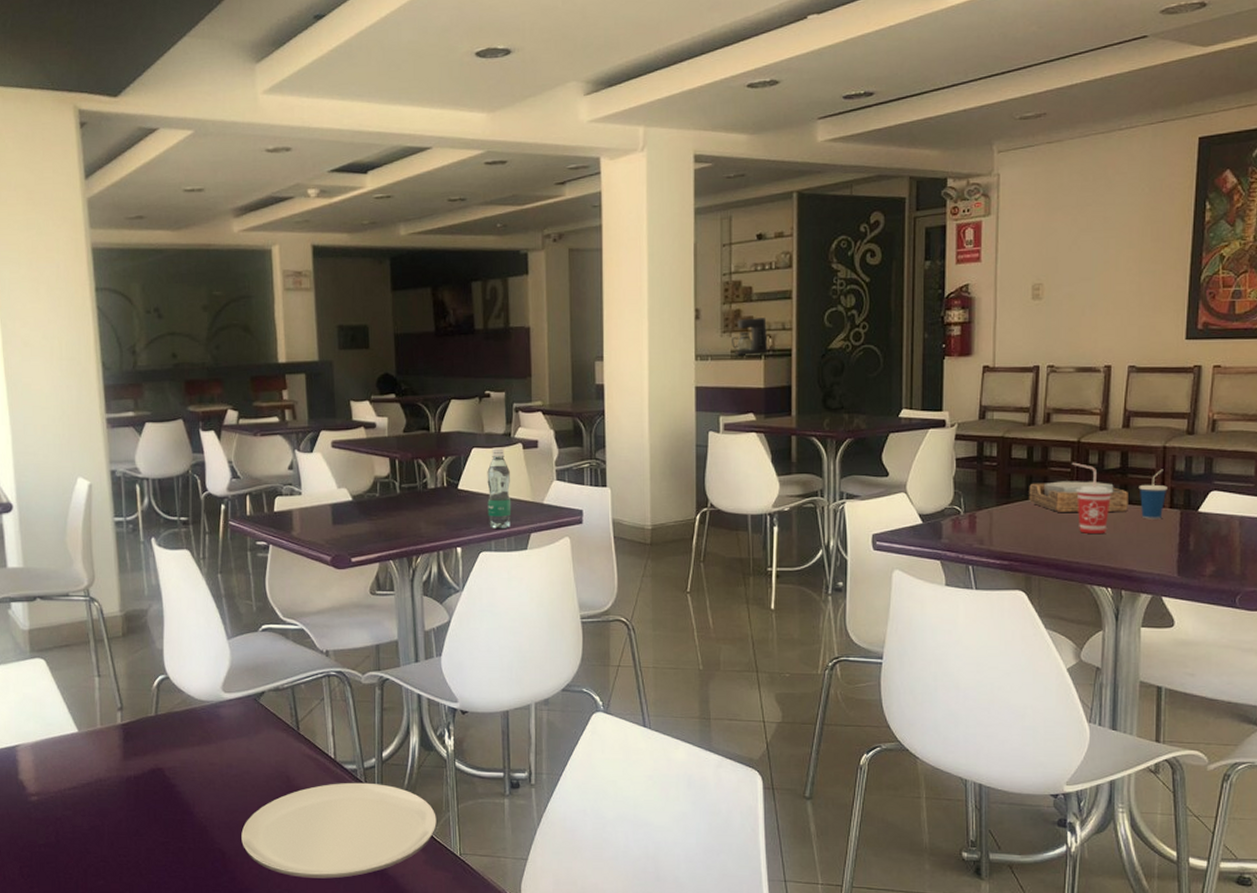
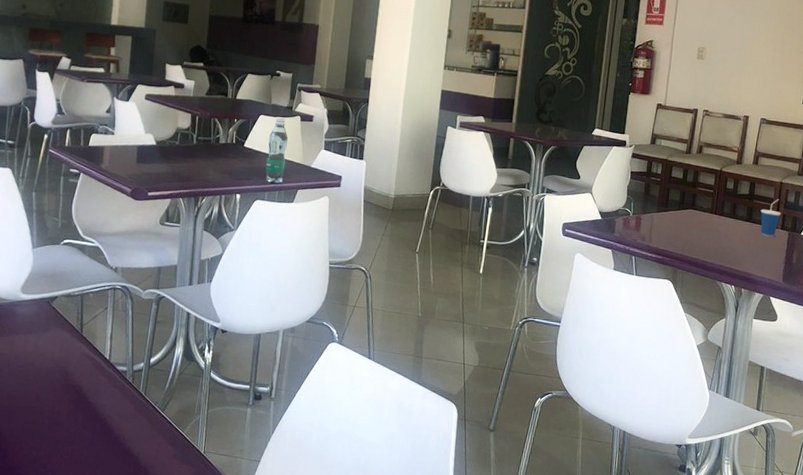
plate: present [241,782,437,879] -> none [17,381,189,464]
napkin holder: present [1029,481,1128,513] -> none [681,198,753,229]
beverage cup: present [1072,462,1114,533] -> none [715,185,743,243]

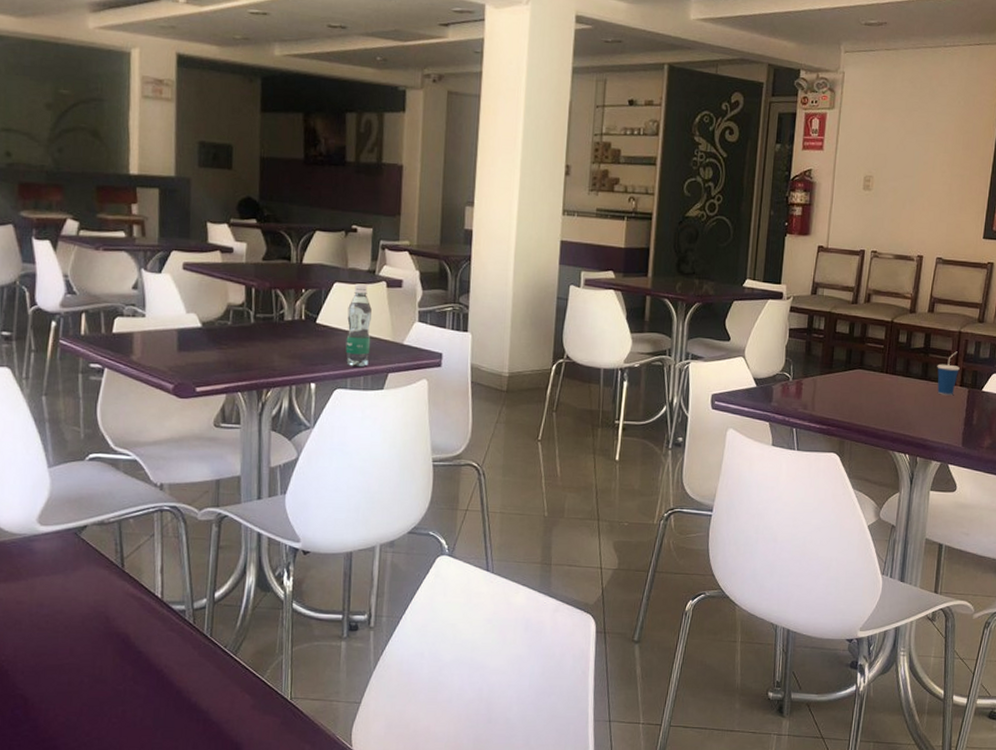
coffee maker: present [473,42,502,72] -> none [598,179,632,215]

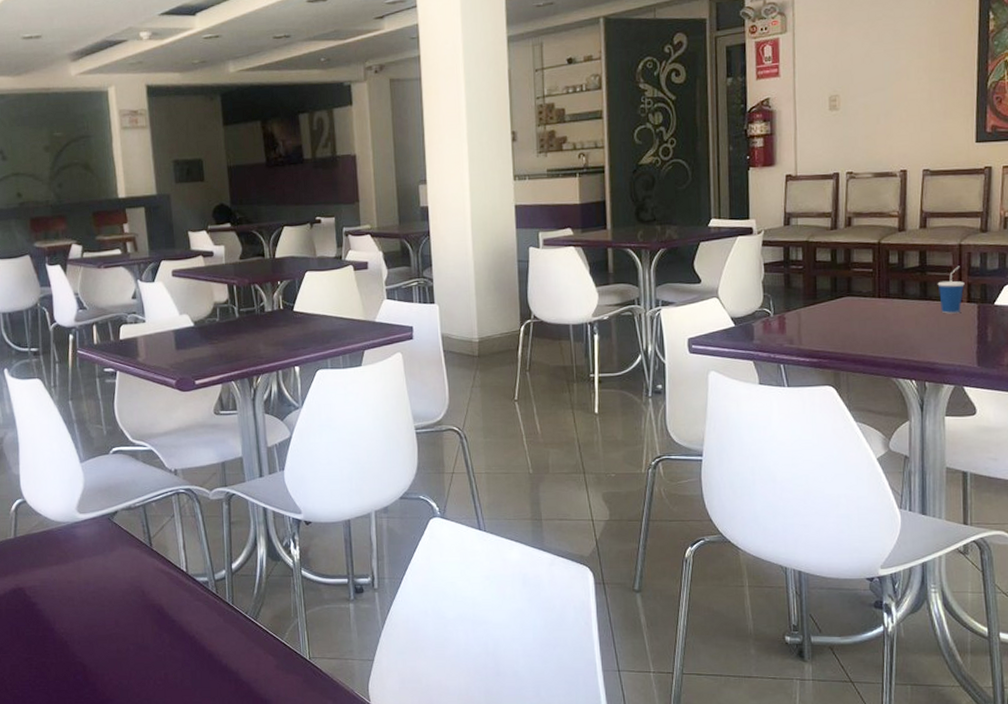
bottle: present [345,283,372,367] -> none [321,270,346,347]

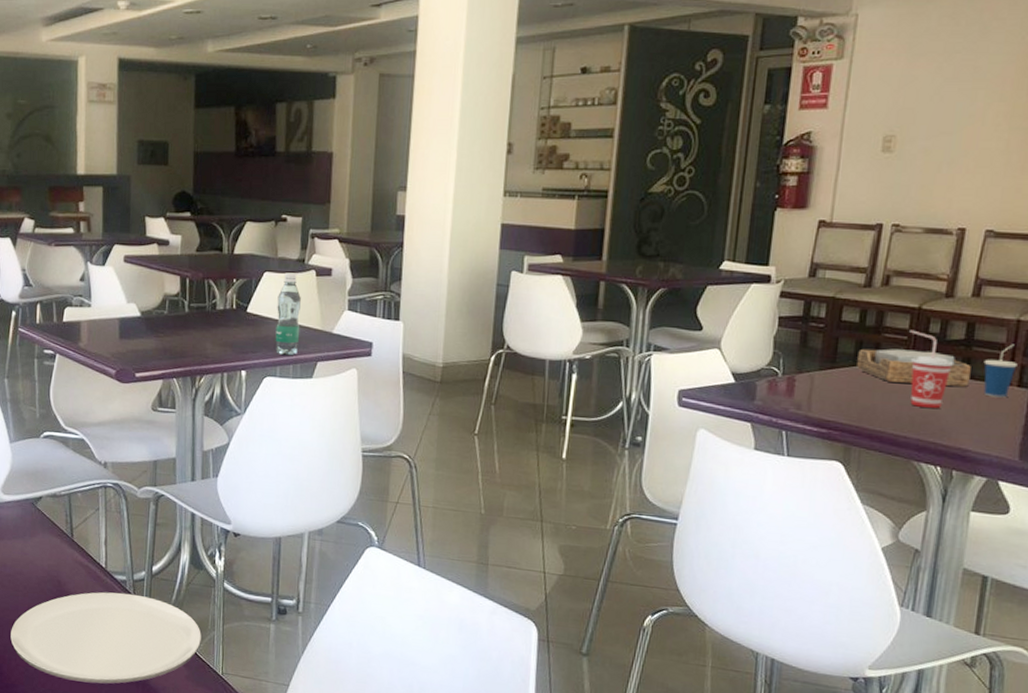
plate: none [100,593,286,687] -> present [10,592,201,684]
bottle: none [321,270,346,347] -> present [275,272,301,355]
napkin holder: none [834,279,928,311] -> present [857,349,971,388]
beverage cup: none [874,262,914,330] -> present [910,329,955,408]

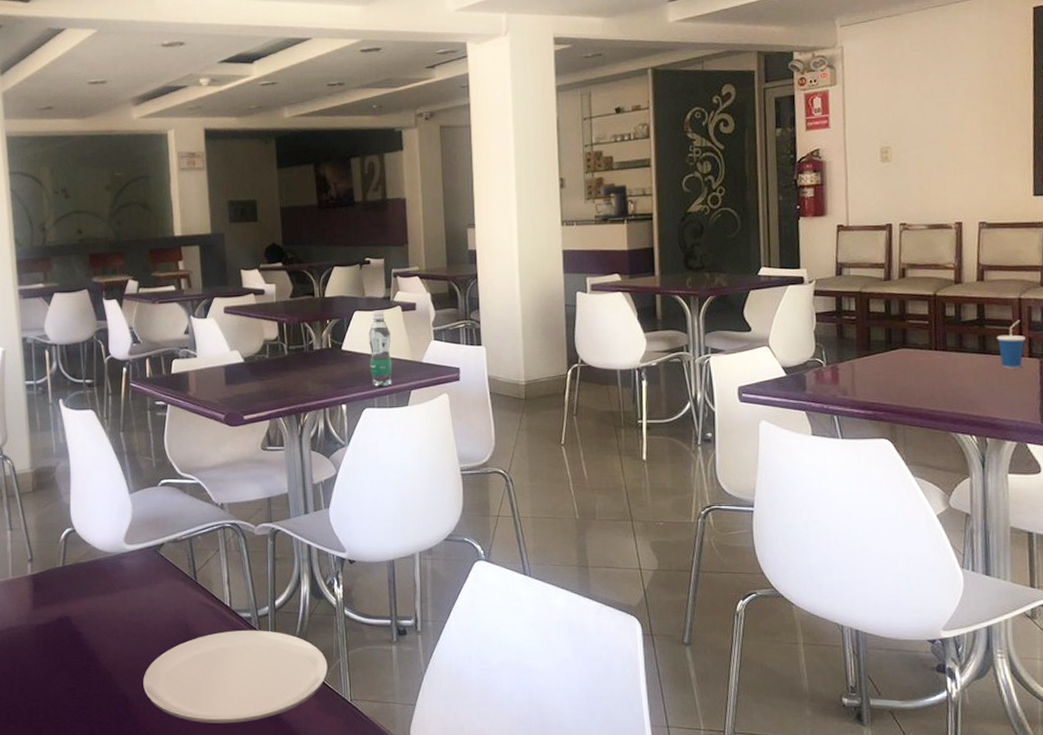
coffee maker: none [544,155,584,194] -> present [595,185,630,220]
napkin holder: present [857,349,971,388] -> none [889,332,988,364]
beverage cup: present [910,329,955,408] -> none [929,315,972,383]

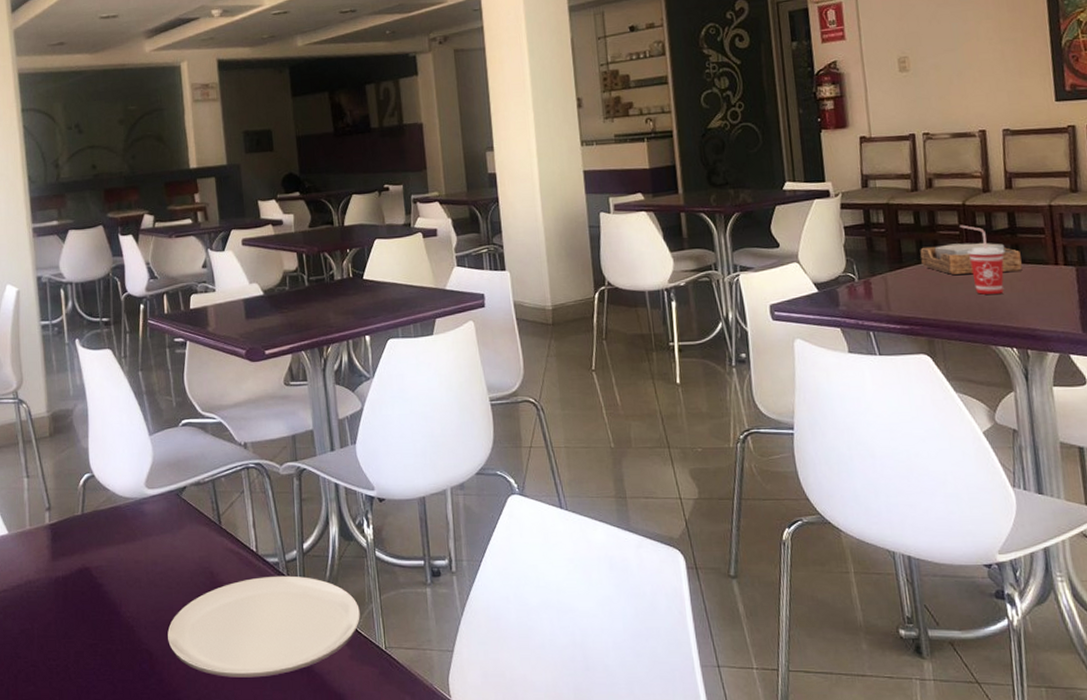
bottle: present [369,310,393,386] -> none [390,237,417,316]
coffee maker: present [595,185,630,220] -> none [614,103,650,139]
napkin holder: none [889,332,988,364] -> present [920,242,1023,275]
beverage cup: none [929,315,972,383] -> present [960,225,1006,294]
cup: present [996,320,1026,369] -> none [1029,227,1059,278]

